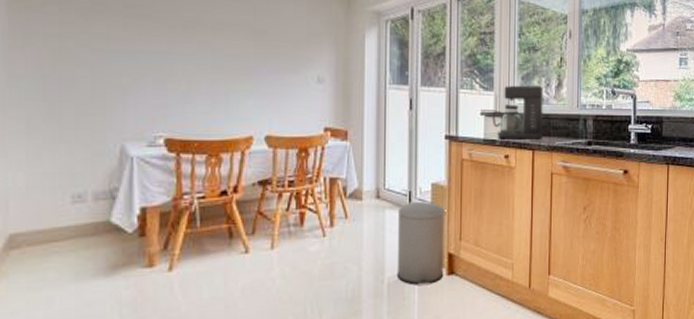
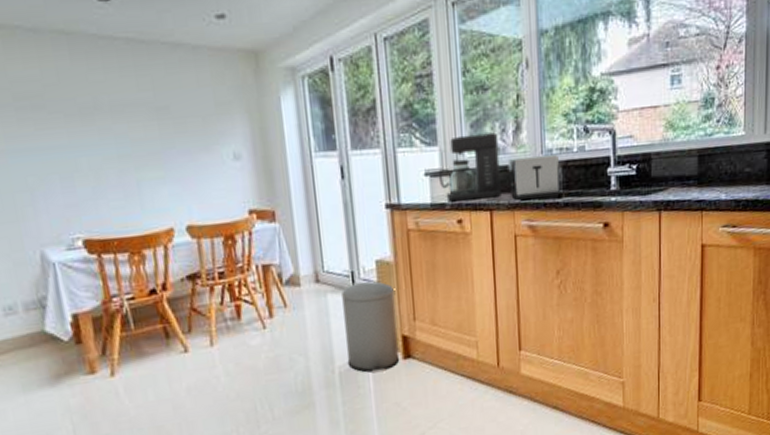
toaster: none [549,109,591,145] -> present [507,155,560,201]

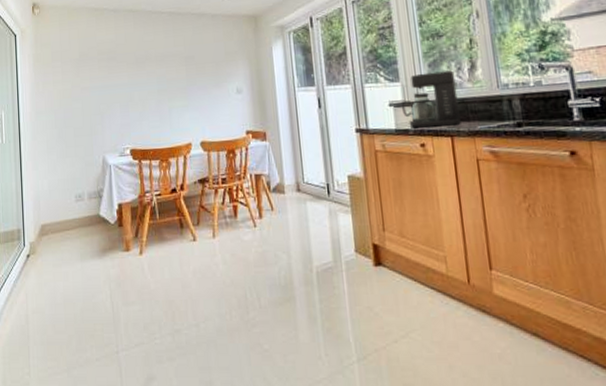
pedal bin: present [341,281,400,373] -> none [319,193,371,276]
toaster: present [507,155,560,201] -> none [465,89,520,129]

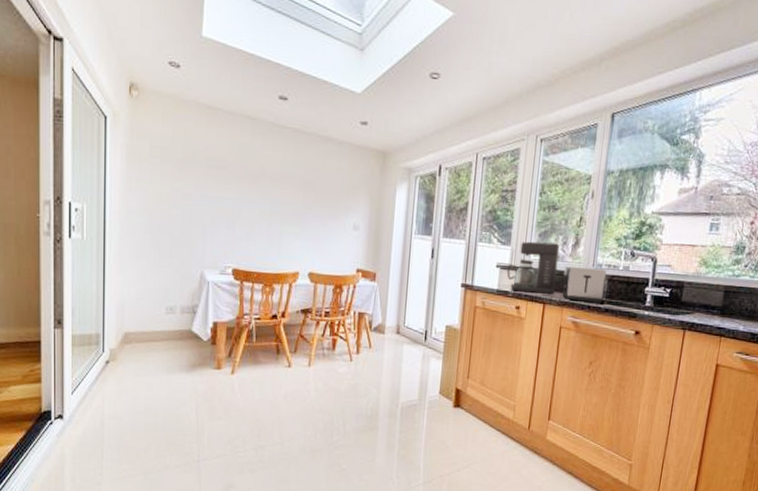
toaster: none [465,89,520,129] -> present [561,266,606,303]

